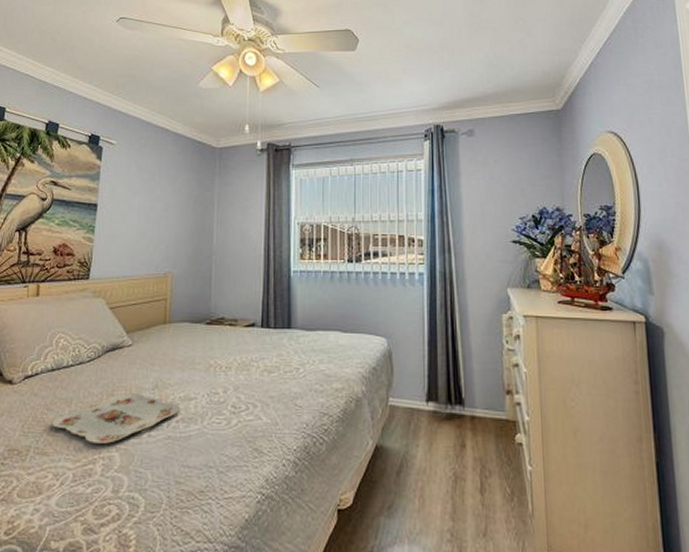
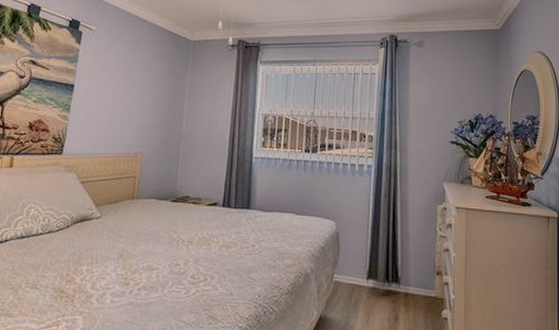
serving tray: present [52,392,179,444] -> none [18,261,142,308]

